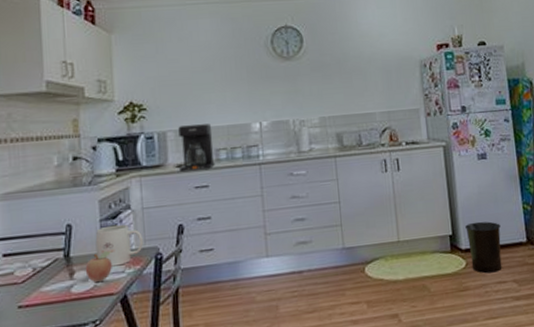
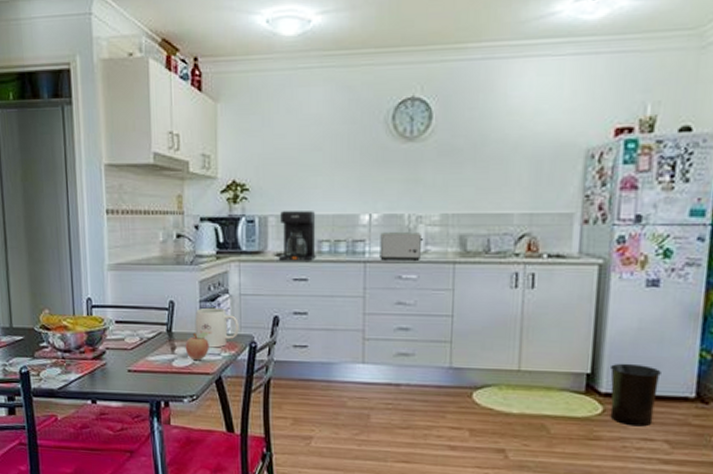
toaster: none [271,134,308,162] -> present [380,232,424,262]

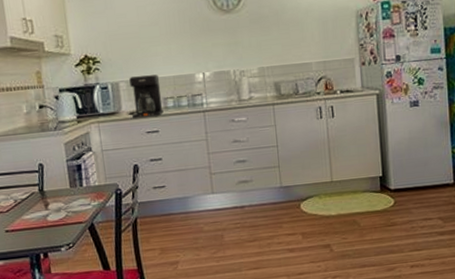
fruit: present [185,331,210,361] -> none [57,186,80,213]
mug: present [195,307,239,348] -> none [64,164,105,200]
toaster: present [380,232,424,262] -> none [213,83,248,110]
waste bin: present [610,363,661,427] -> none [395,164,429,211]

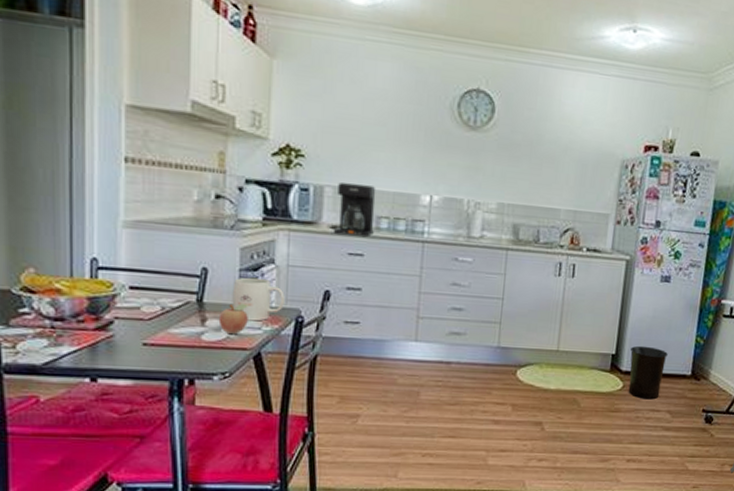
fruit: none [57,186,80,213] -> present [218,302,250,335]
mug: none [64,164,105,200] -> present [232,277,285,322]
waste bin: none [395,164,429,211] -> present [628,345,668,400]

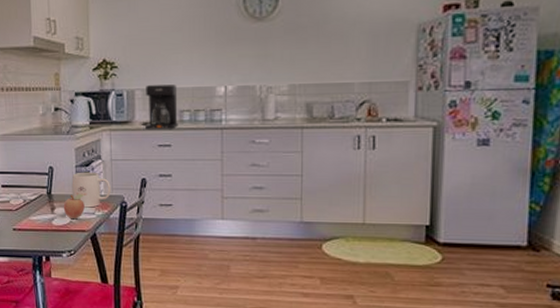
waste bin: present [628,345,668,400] -> none [448,215,494,273]

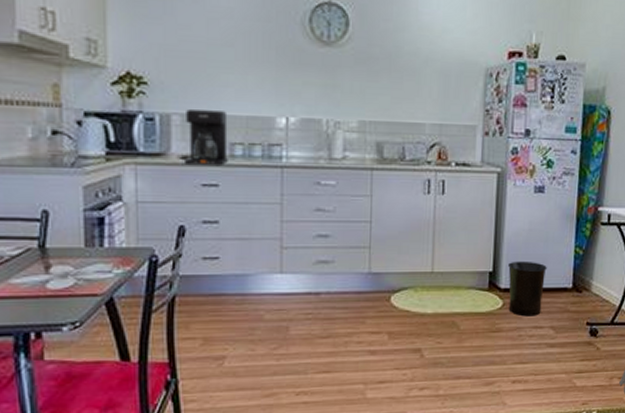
fruit: present [63,193,85,220] -> none [64,245,98,281]
mug: present [71,172,111,208] -> none [77,217,136,264]
waste bin: none [448,215,494,273] -> present [508,261,547,317]

